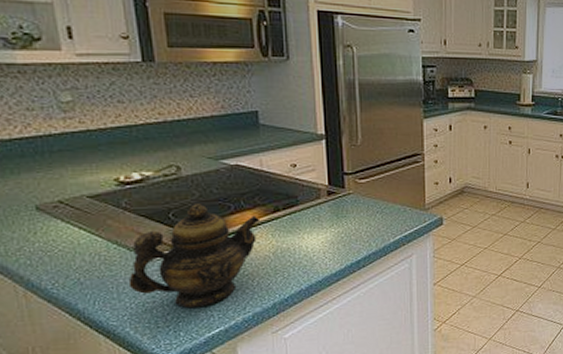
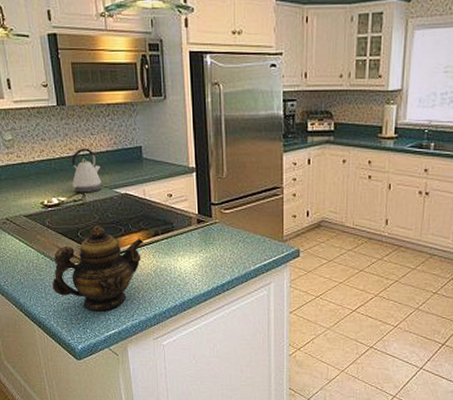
kettle: none [161,112,204,166] -> present [71,148,102,193]

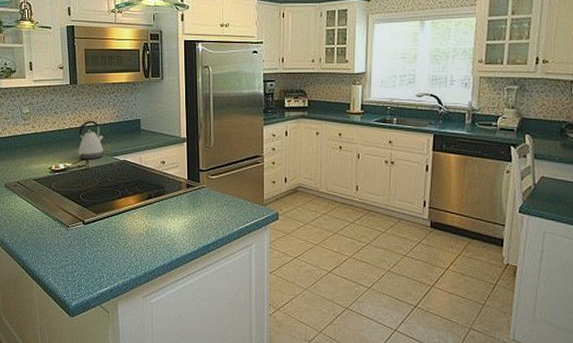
teapot: present [52,225,144,312] -> none [52,189,138,269]

